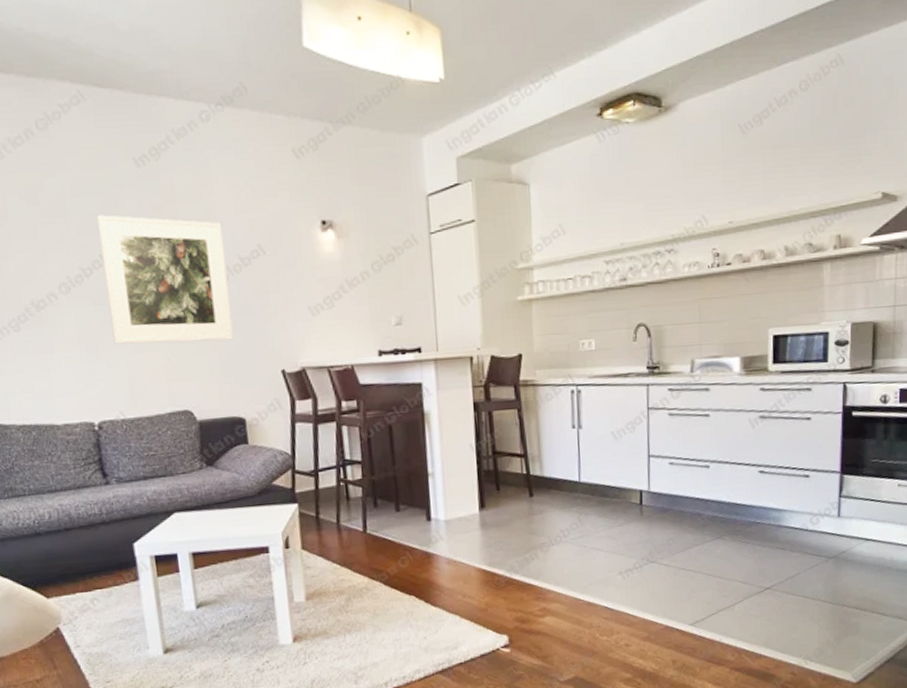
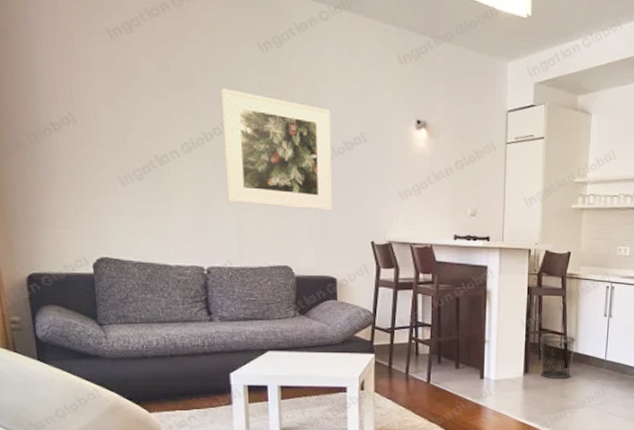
waste bin: none [495,456,540,512] -> present [540,335,576,380]

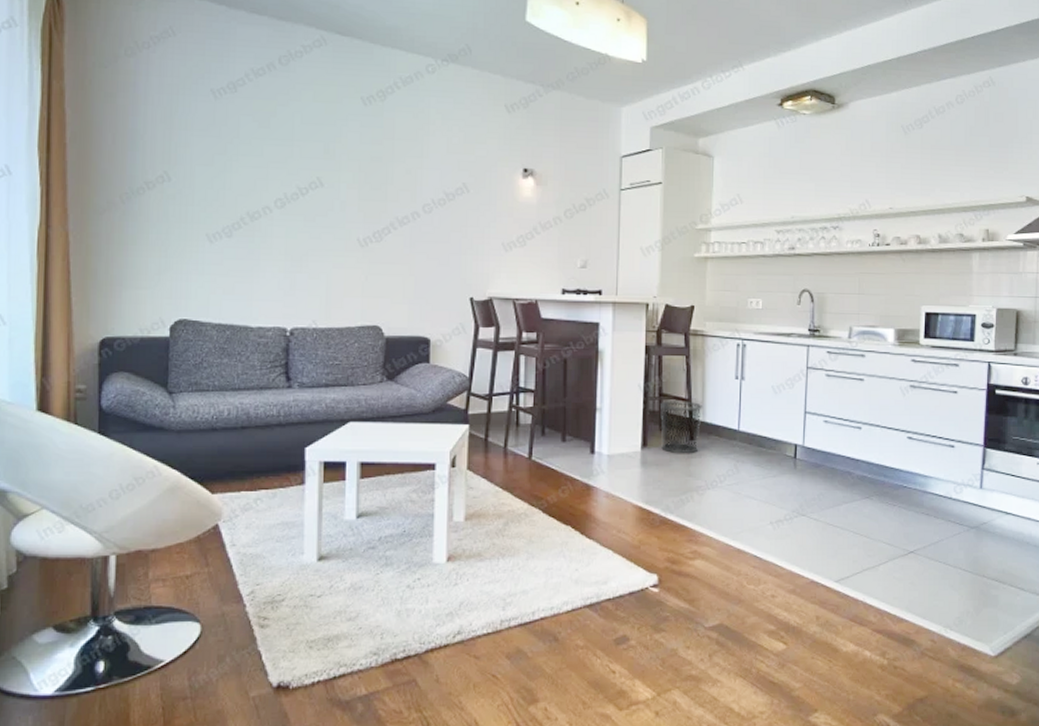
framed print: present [221,88,332,211] -> none [318,143,433,266]

